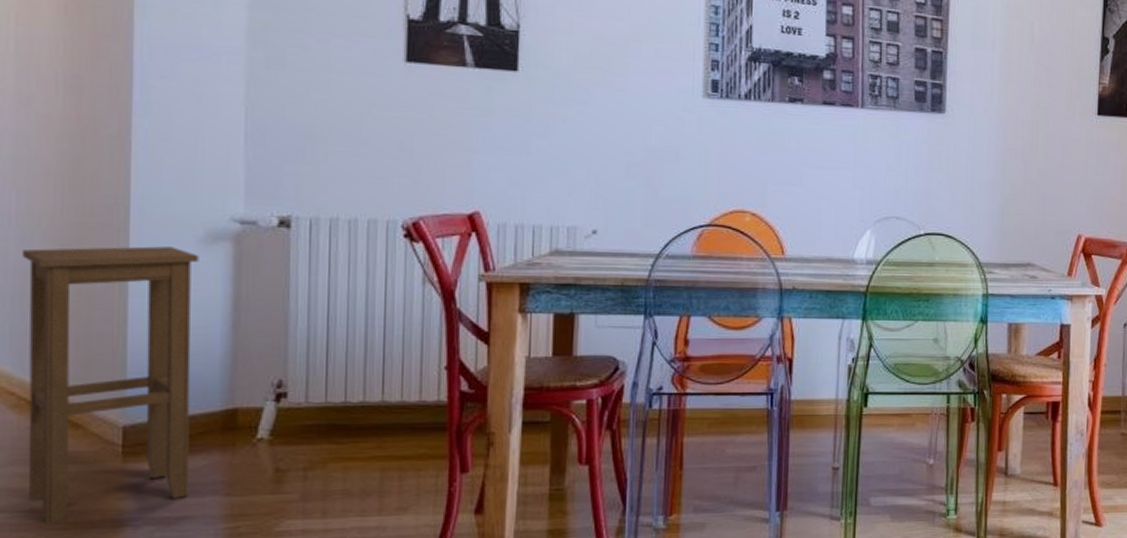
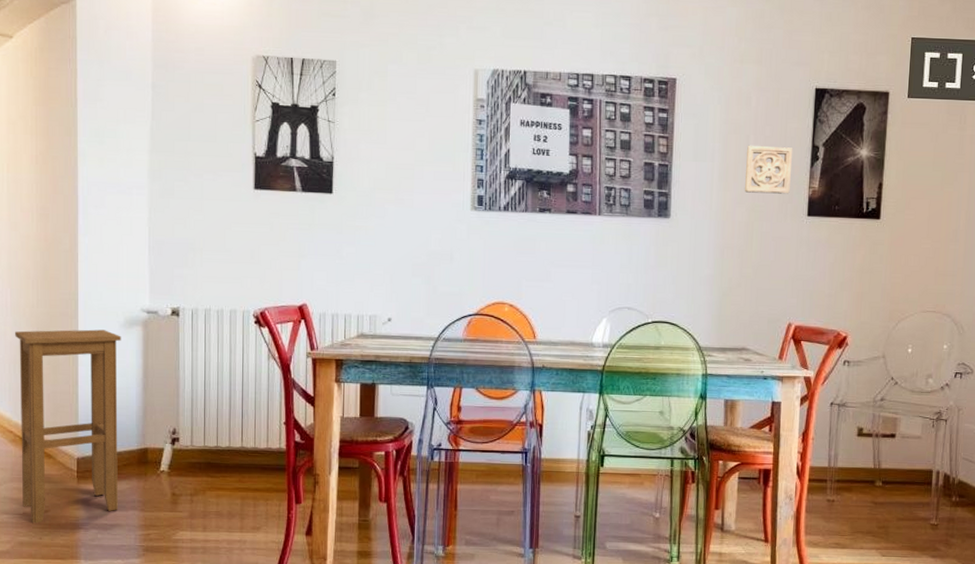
wall ornament: none [1028,33,1082,90] -> present [744,145,793,194]

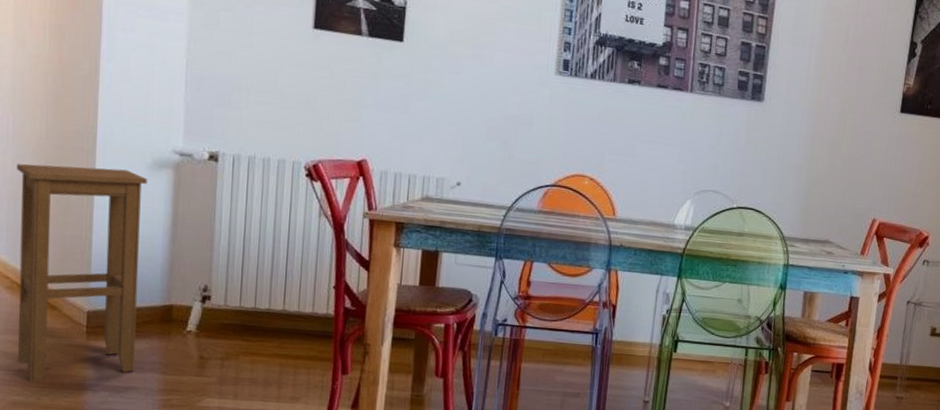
wall ornament: present [744,145,793,194] -> none [840,34,892,89]

